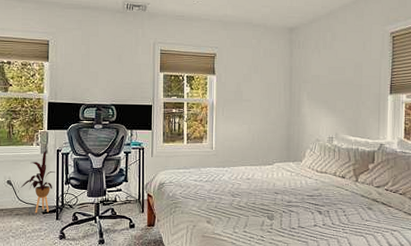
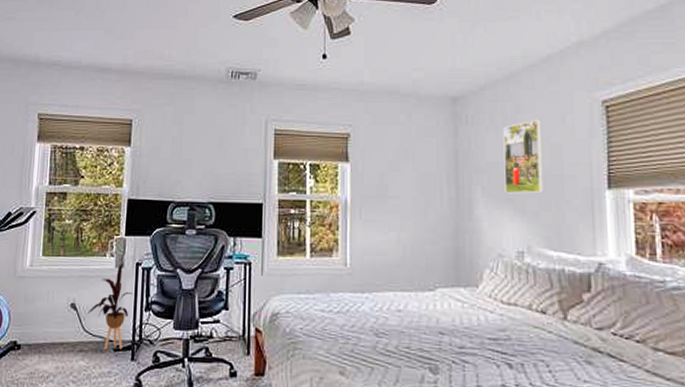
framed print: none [322,44,349,98] -> present [503,119,543,194]

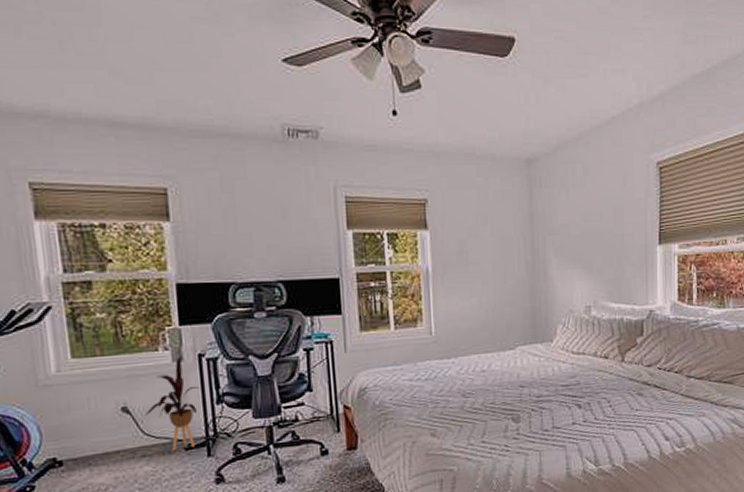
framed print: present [503,119,543,194] -> none [573,180,607,254]

